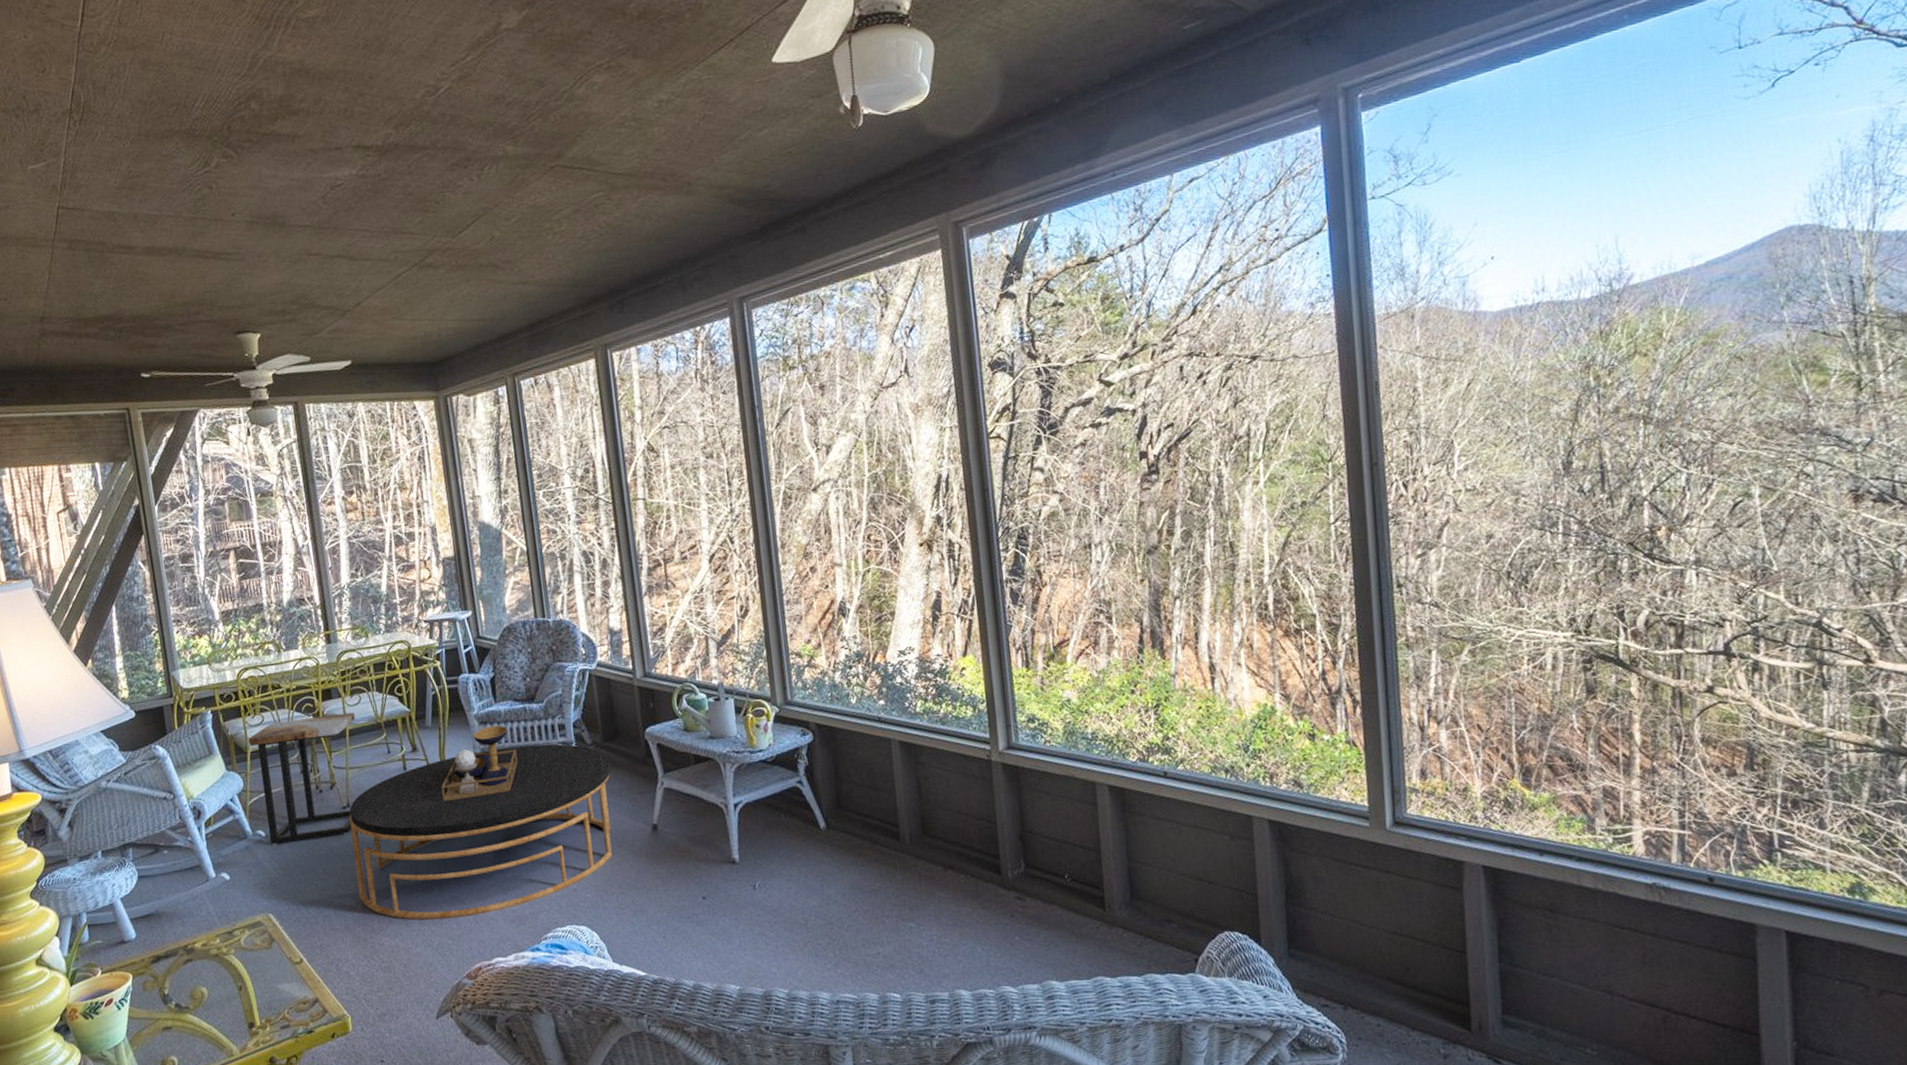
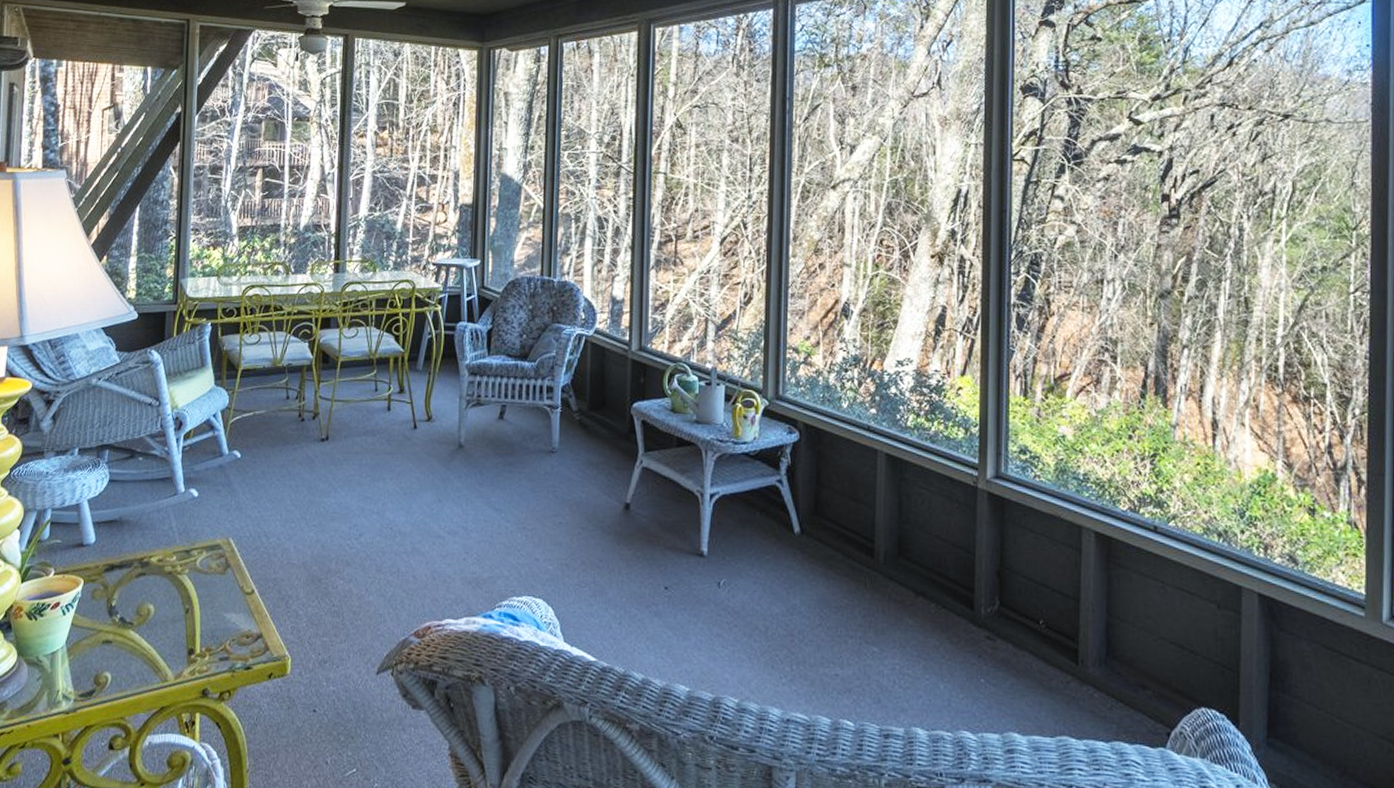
side table: present [248,712,355,846] -> none [242,343,349,469]
coffee table: present [349,725,613,920] -> none [322,378,593,571]

